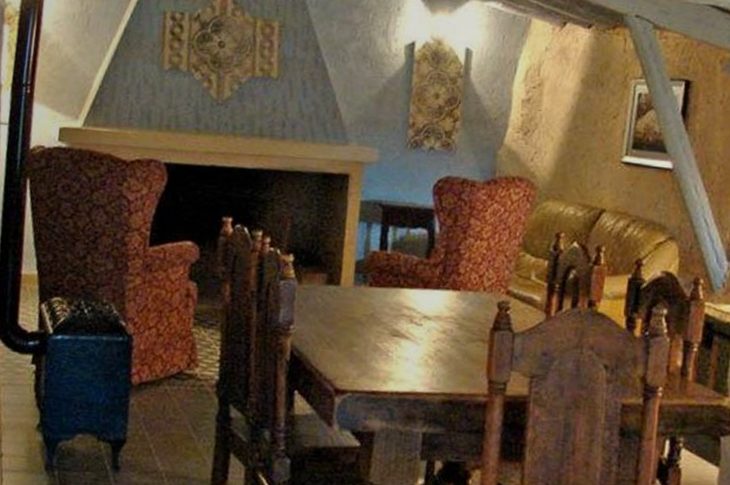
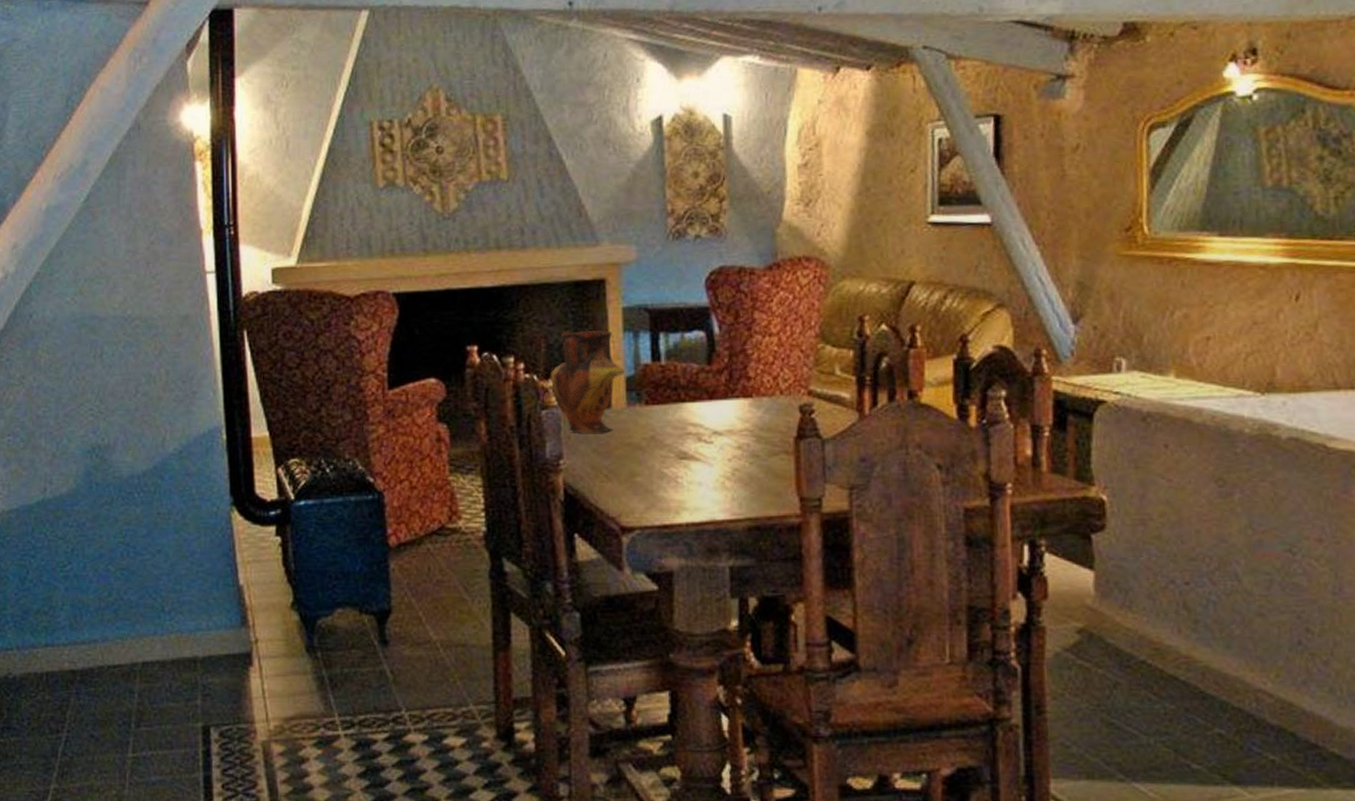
vase: none [290,215,356,306] -> present [550,330,625,433]

